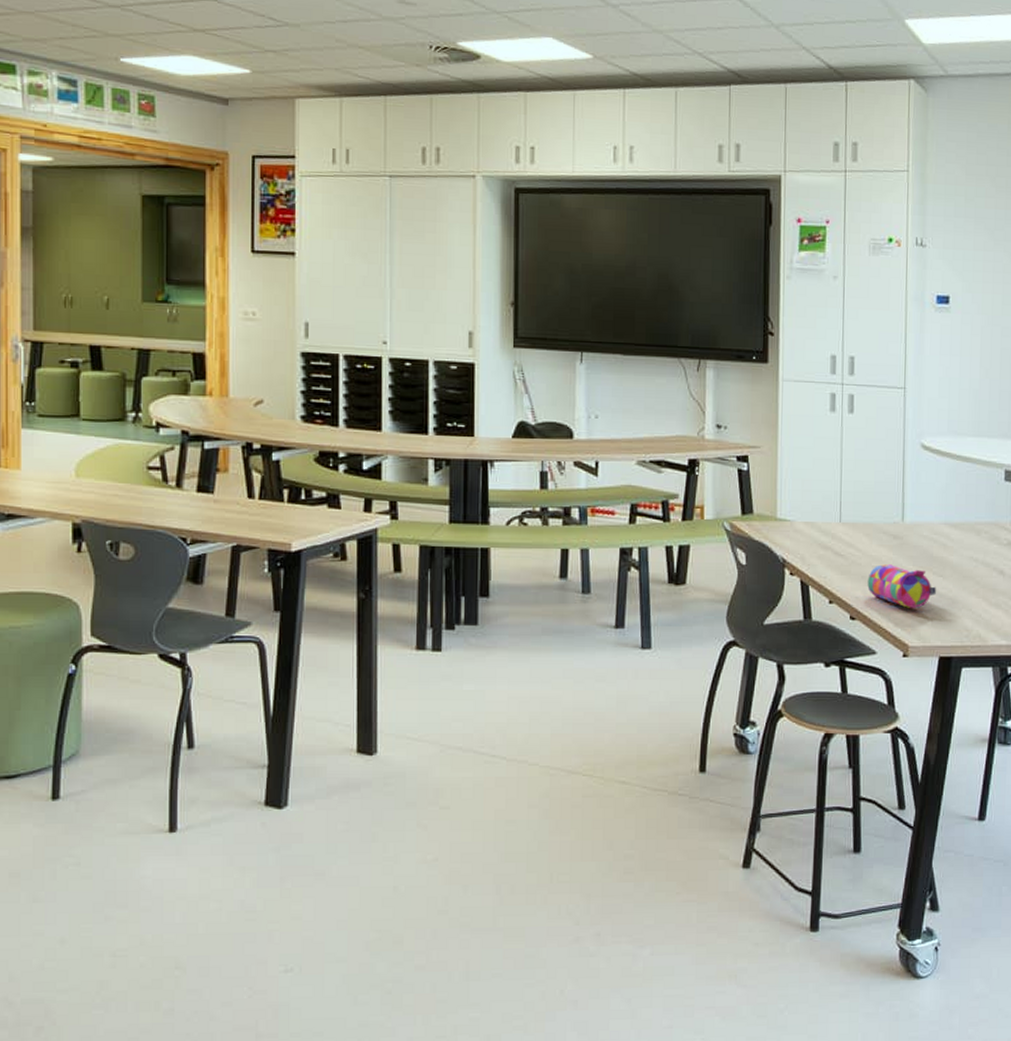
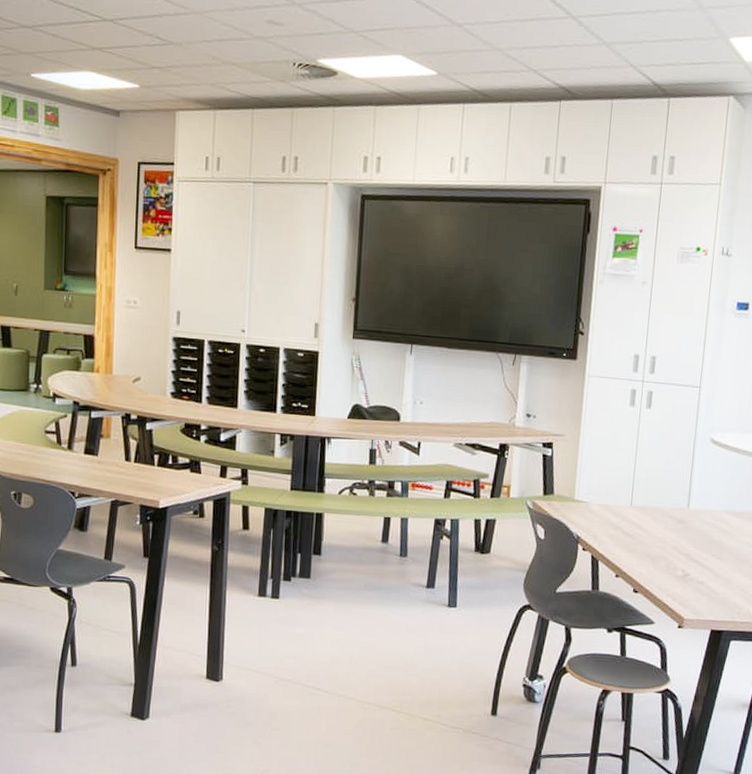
pencil case: present [867,564,936,608] -> none [651,545,714,586]

